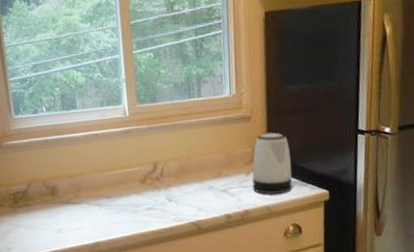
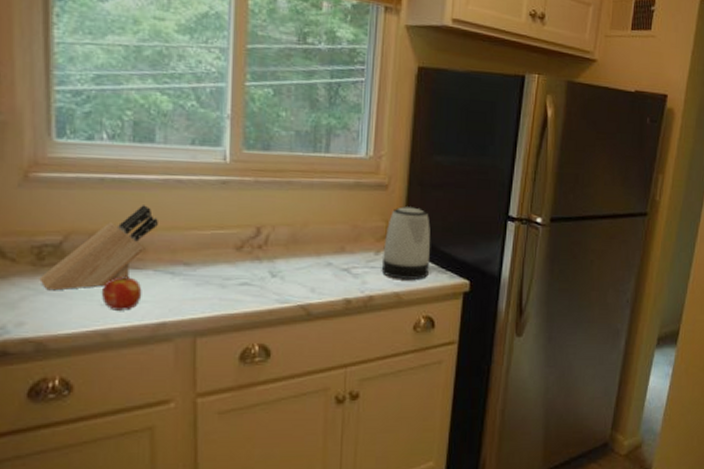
knife block: none [16,156,86,225] -> present [39,205,158,291]
apple: none [56,209,82,236] -> present [102,275,142,311]

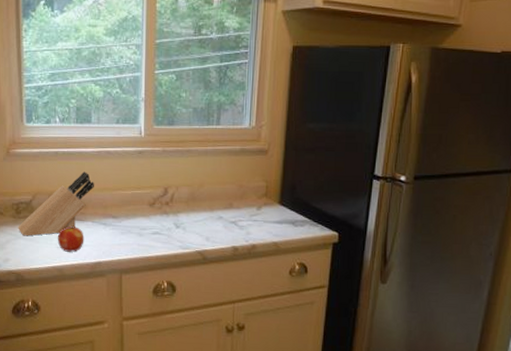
kettle: present [381,207,430,280] -> none [262,169,304,232]

